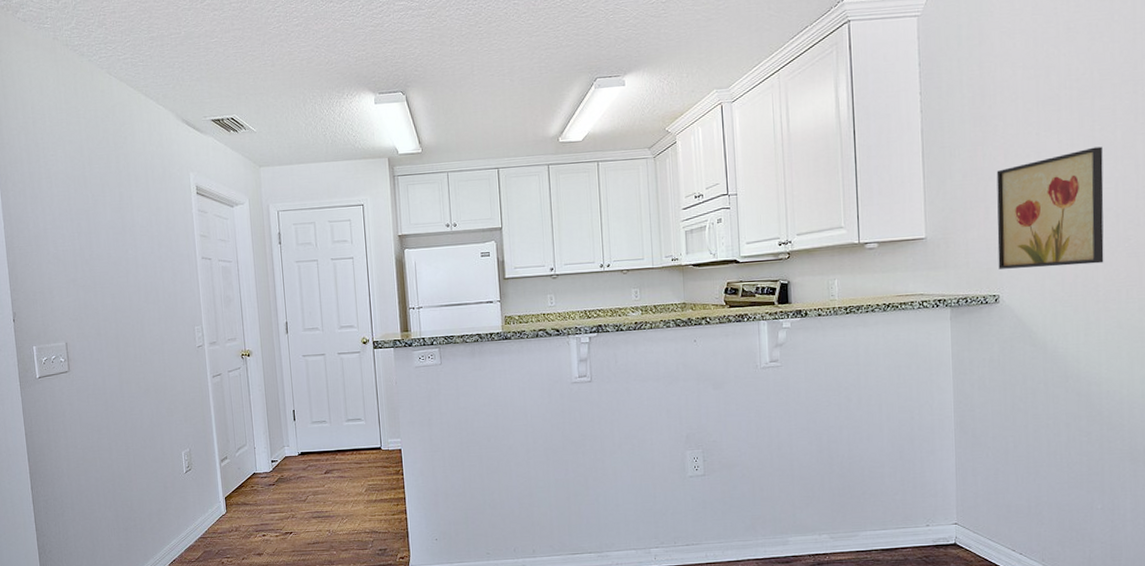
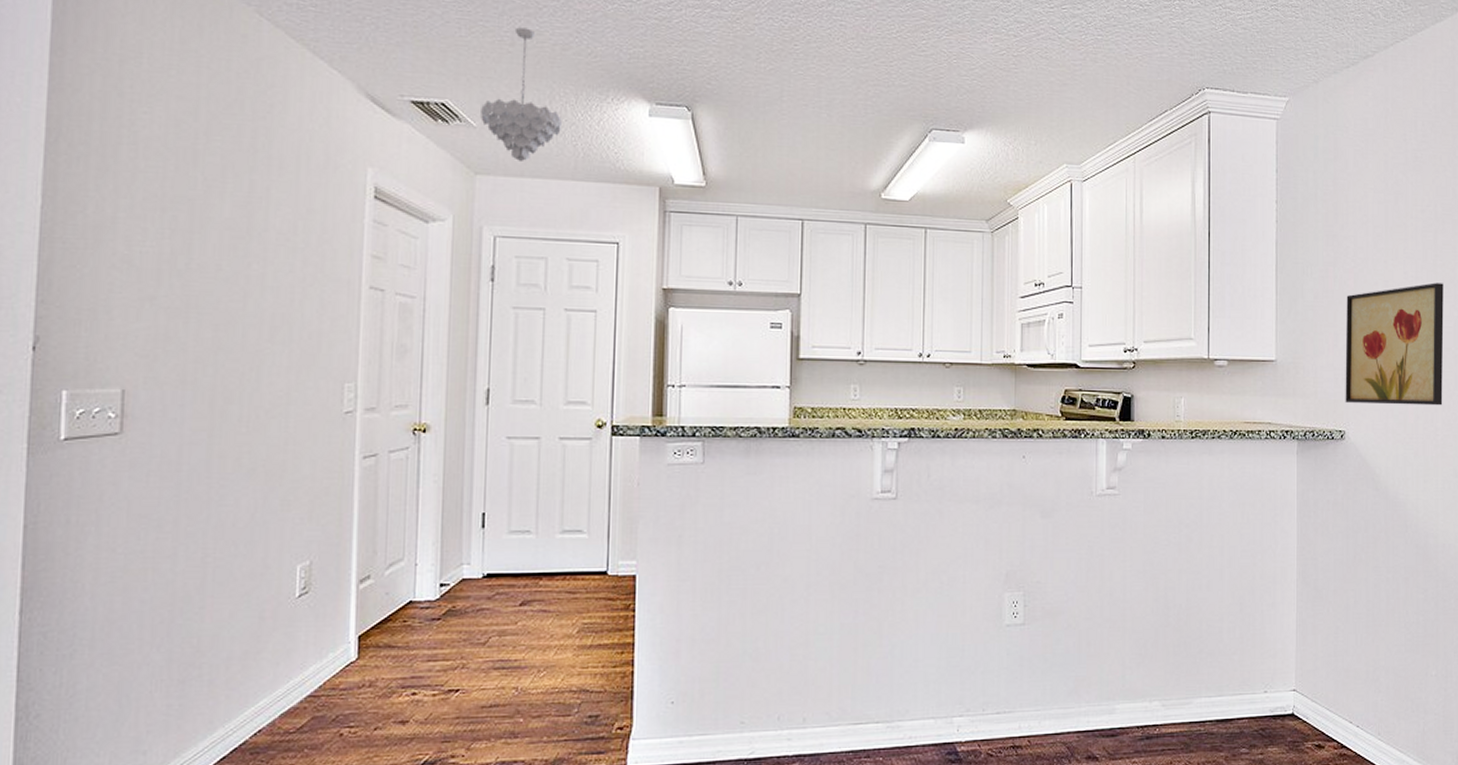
pendant light: none [257,51,314,154] -> present [481,27,562,163]

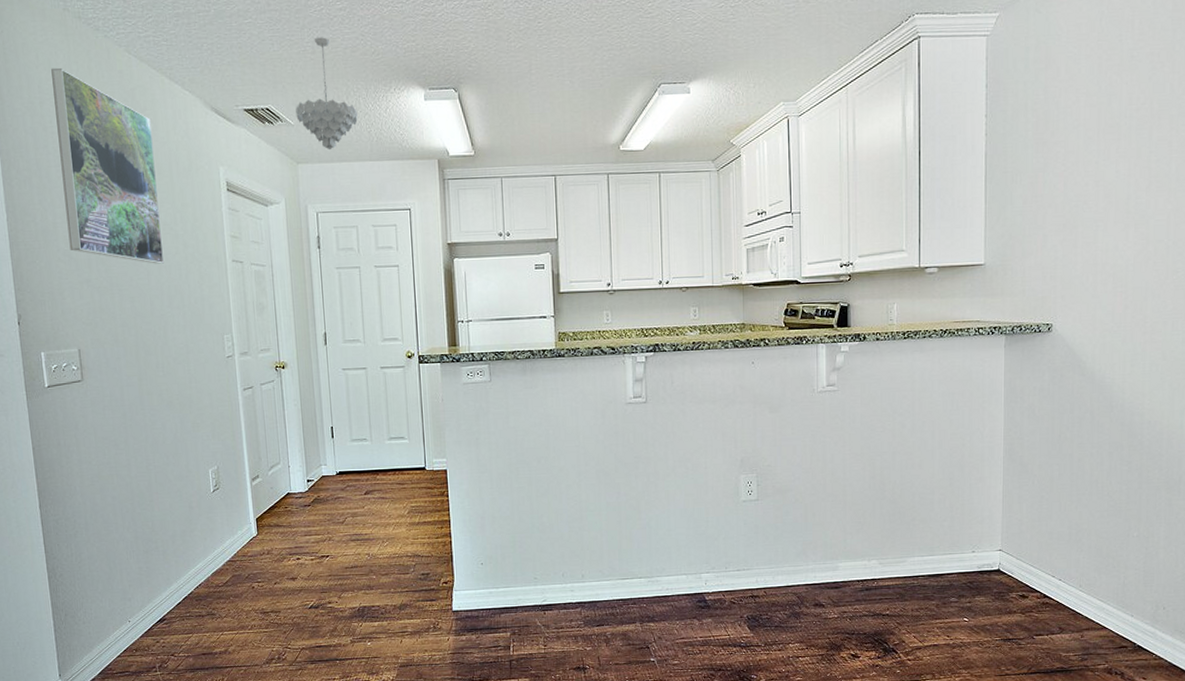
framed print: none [132,19,280,284] -> present [51,67,165,264]
wall art: present [1345,282,1444,406] -> none [1053,178,1158,298]

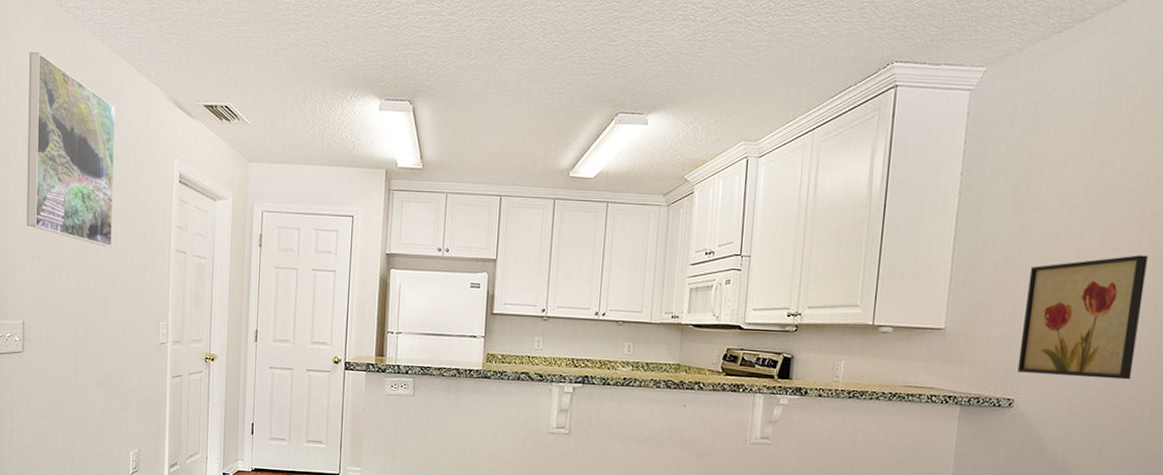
pendant light: present [295,37,358,150] -> none [253,41,312,152]
wall art: none [1053,178,1158,298] -> present [1017,255,1148,380]

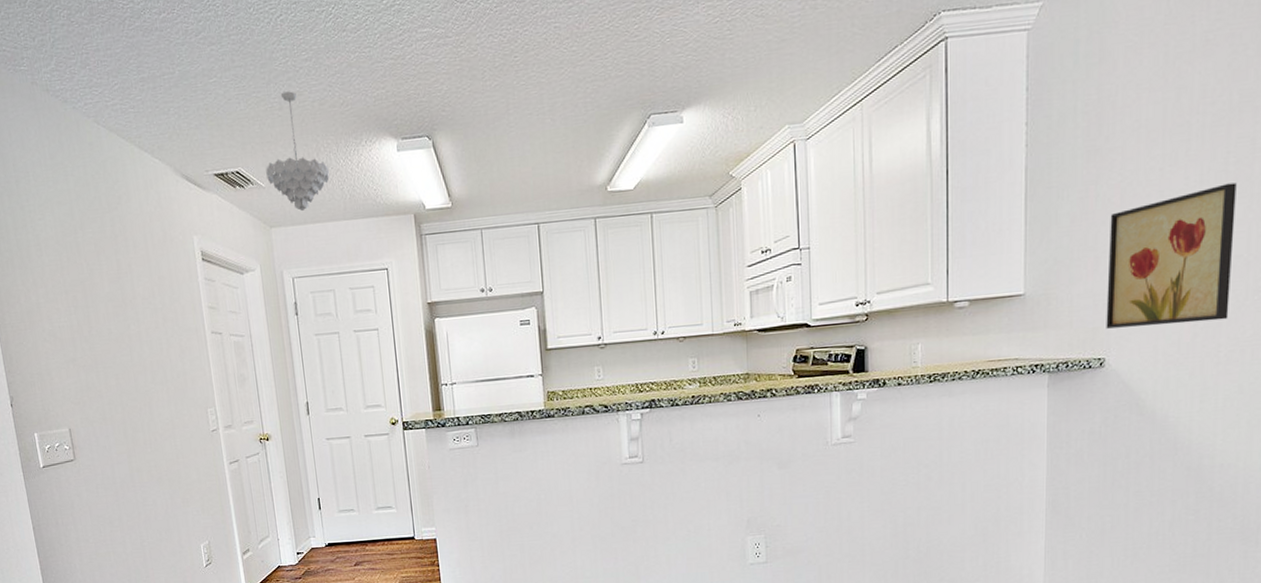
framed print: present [26,51,116,247] -> none [24,144,146,340]
pendant light: none [253,41,312,152] -> present [266,91,330,212]

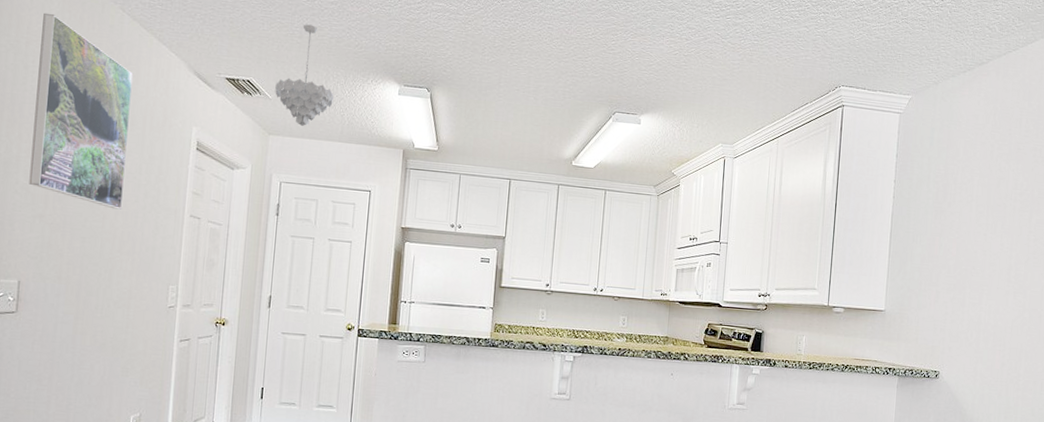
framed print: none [24,144,146,340] -> present [29,12,134,210]
wall art: present [1106,182,1237,329] -> none [941,254,1035,356]

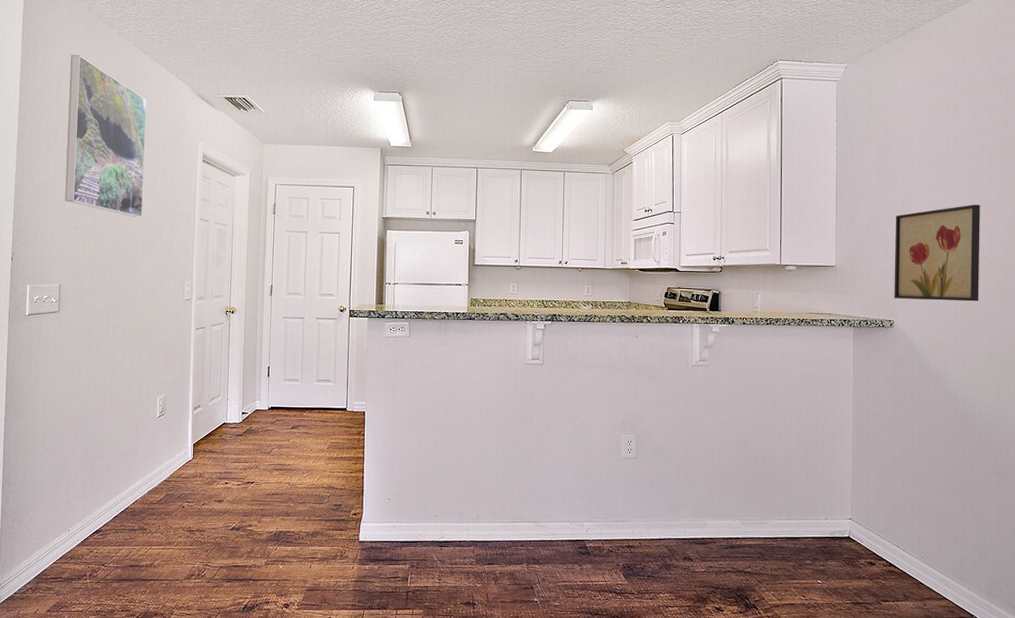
pendant light: present [275,24,334,127] -> none [267,45,318,135]
wall art: none [941,254,1035,356] -> present [894,204,980,302]

